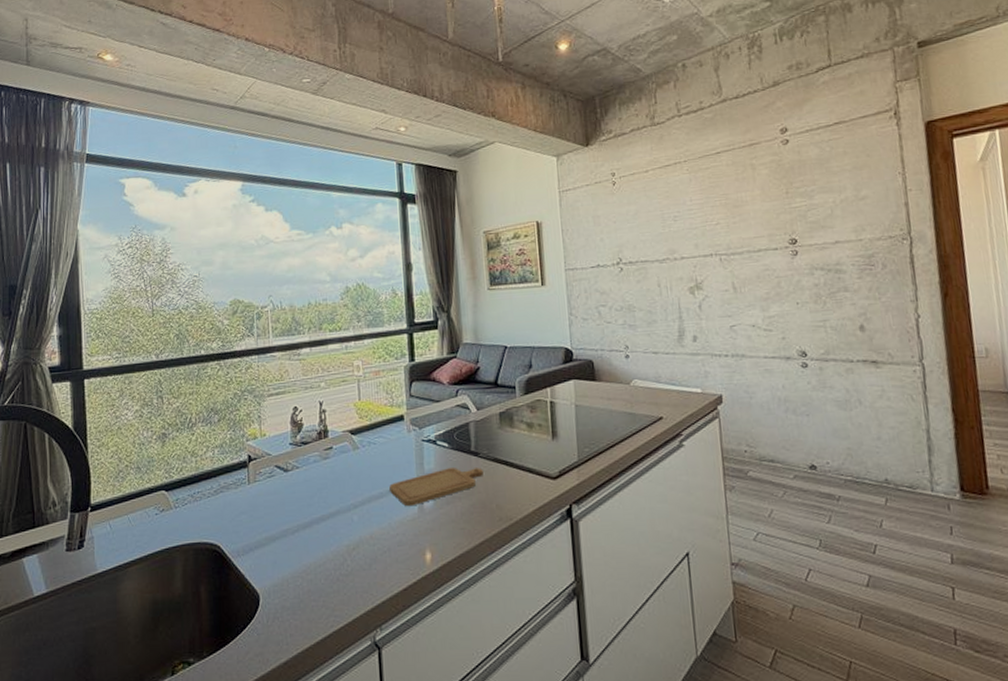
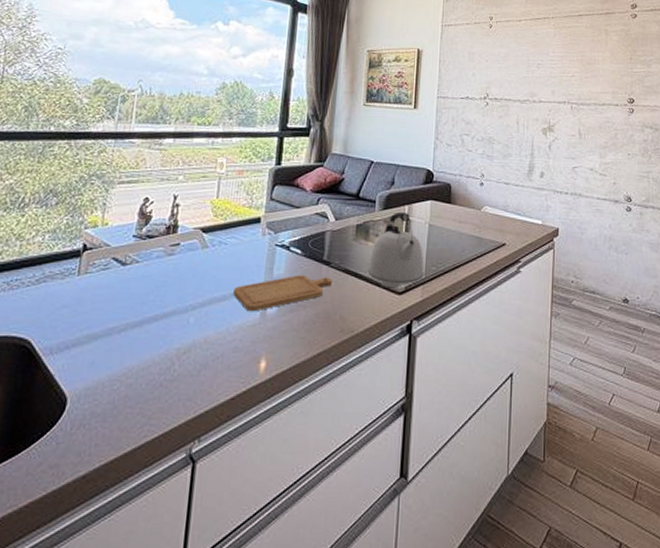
kettle: none [517,394,577,474] -> present [367,211,424,288]

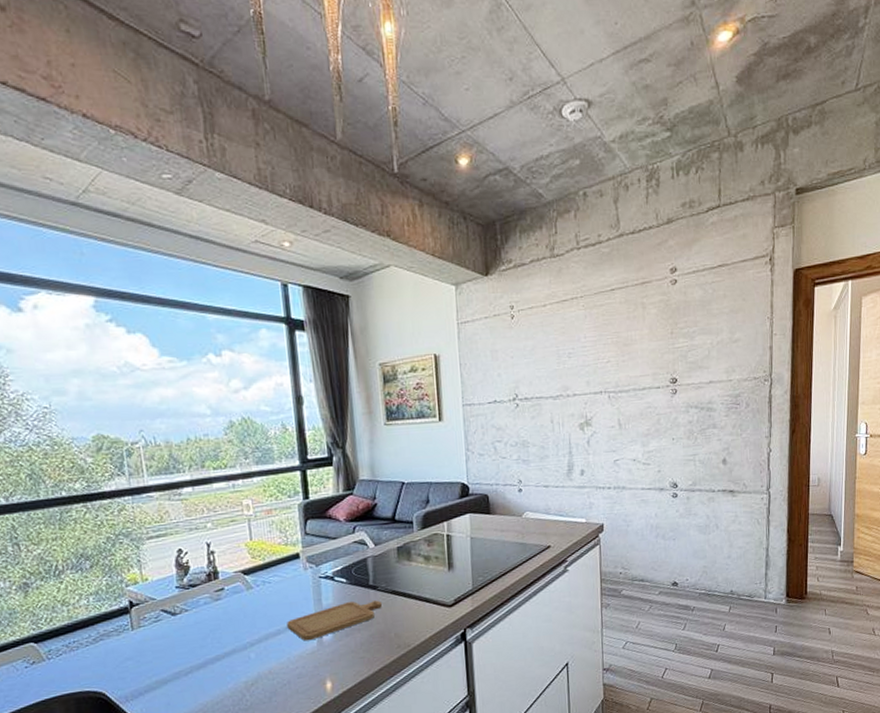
kettle: present [367,211,424,288] -> none [414,528,472,602]

